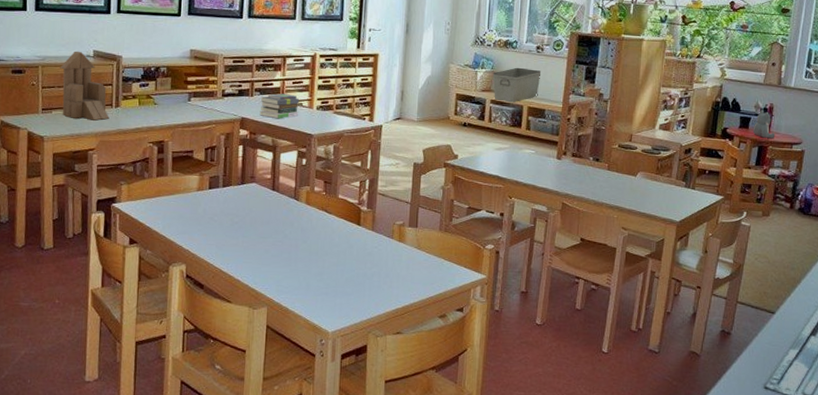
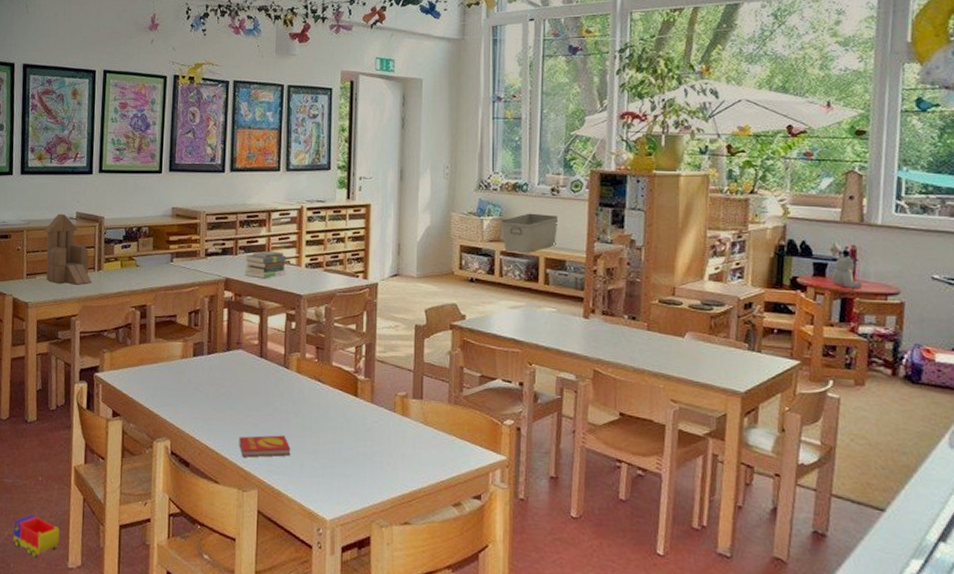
toy truck: none [30,335,77,373] -> present [13,515,59,558]
book: none [251,259,299,279] -> present [239,435,291,458]

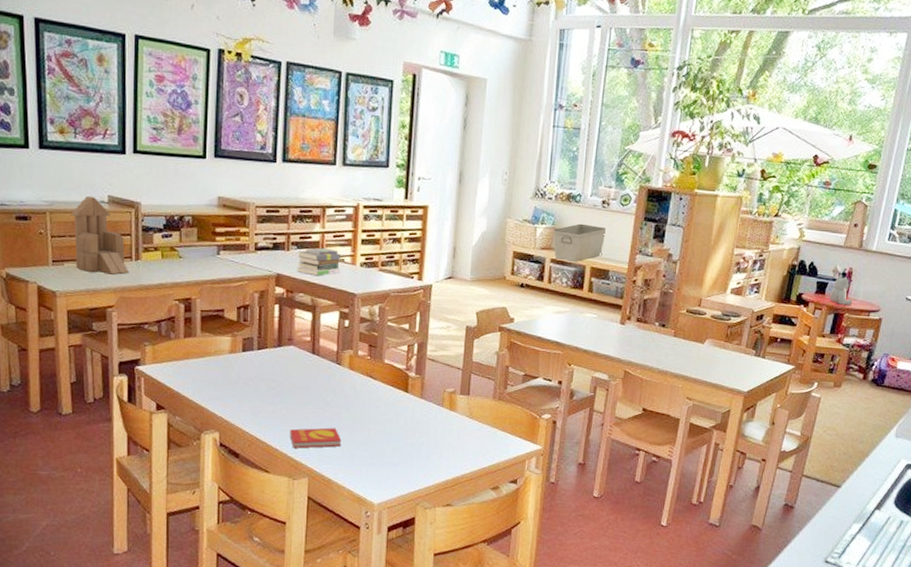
toy truck: present [13,515,59,558] -> none [52,505,103,545]

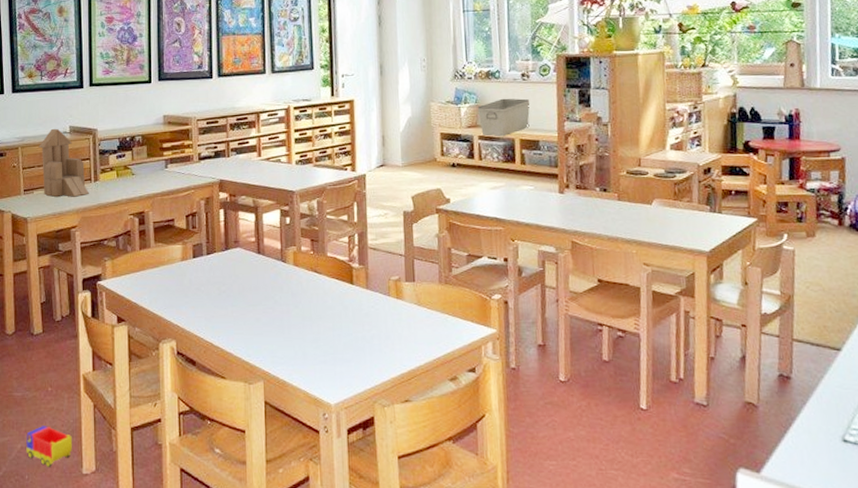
toy truck: none [52,505,103,545] -> present [26,426,72,467]
book: present [290,427,342,449] -> none [242,327,293,351]
books: present [297,248,341,276] -> none [237,151,278,178]
stuffed animal: present [829,274,853,306] -> none [779,117,808,149]

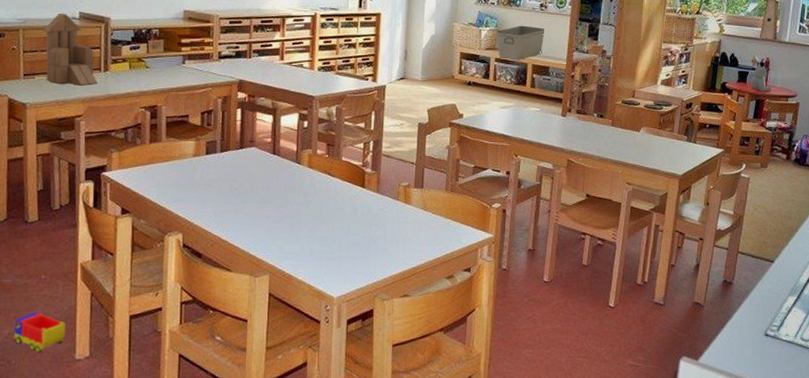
stuffed animal: none [779,117,808,149] -> present [750,64,772,93]

